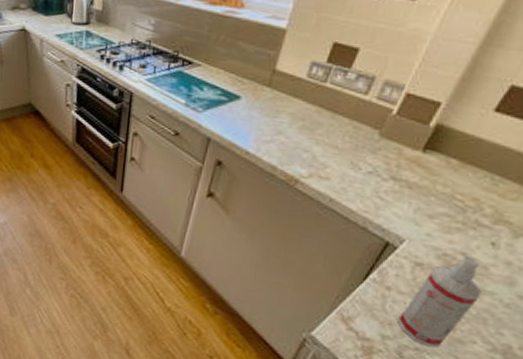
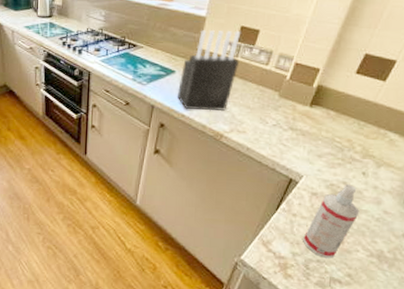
knife block: none [240,45,333,151] -> present [177,29,241,112]

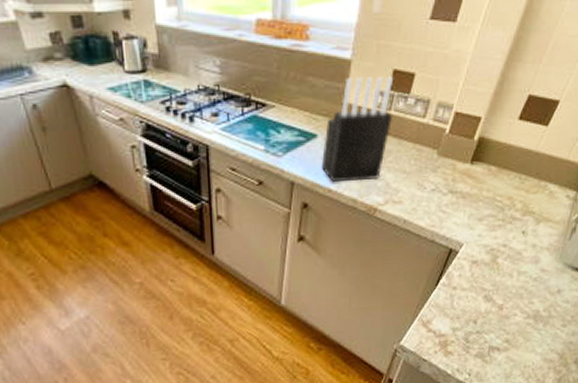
spray bottle: present [303,184,360,259] -> none [463,246,519,329]

